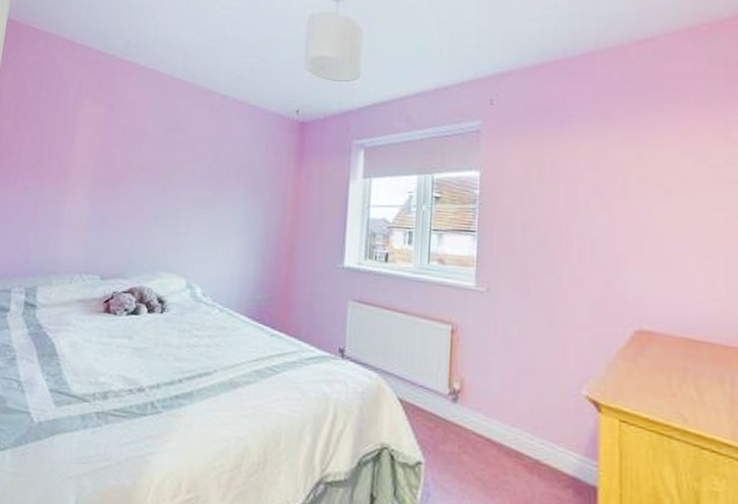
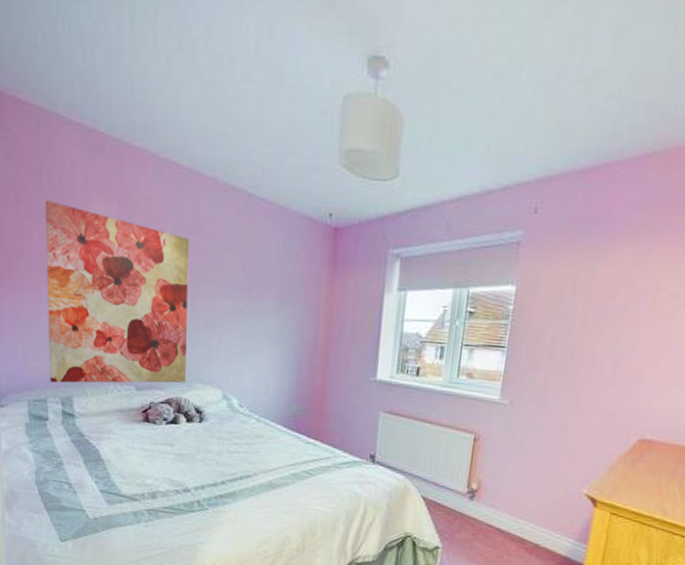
wall art: none [18,105,167,273] -> present [44,199,190,383]

